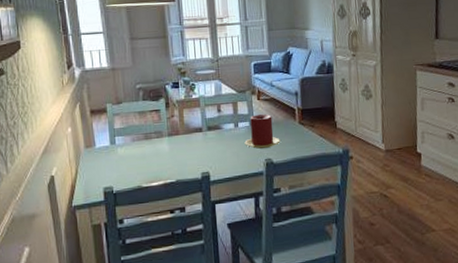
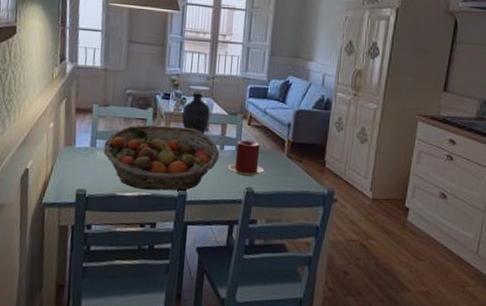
fruit basket: none [123,111,235,178] -> present [103,125,220,191]
vase: none [192,76,220,120] -> present [181,91,210,139]

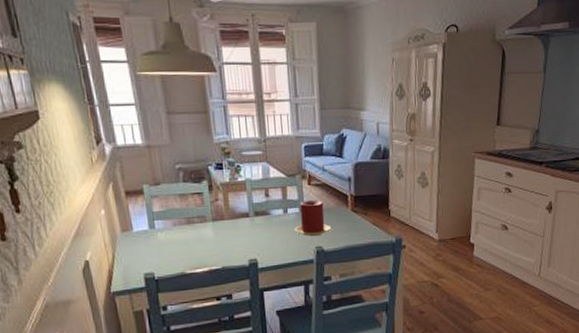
fruit basket: present [103,125,220,191] -> none [163,195,284,265]
vase: present [181,91,210,139] -> none [238,157,268,205]

